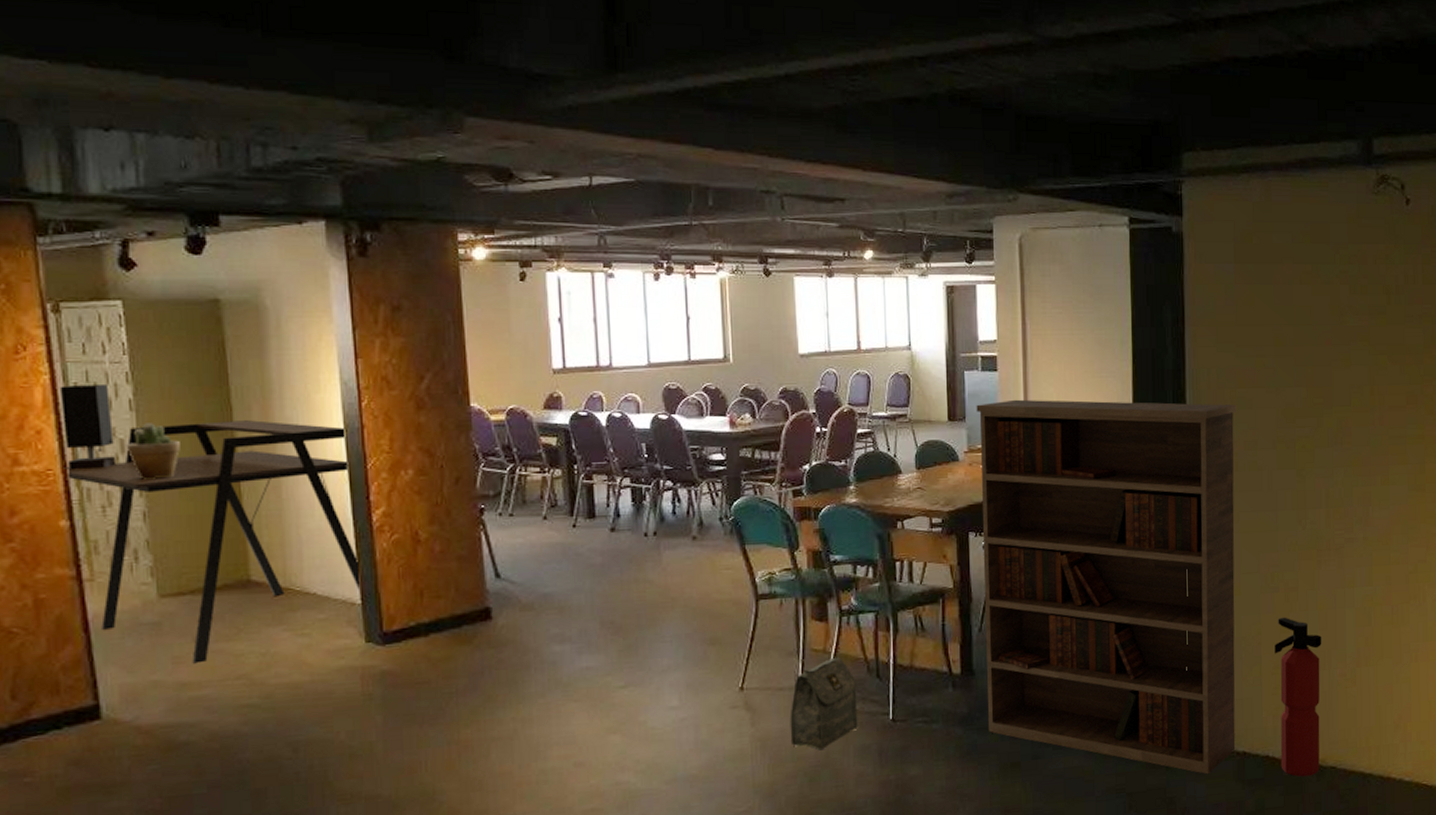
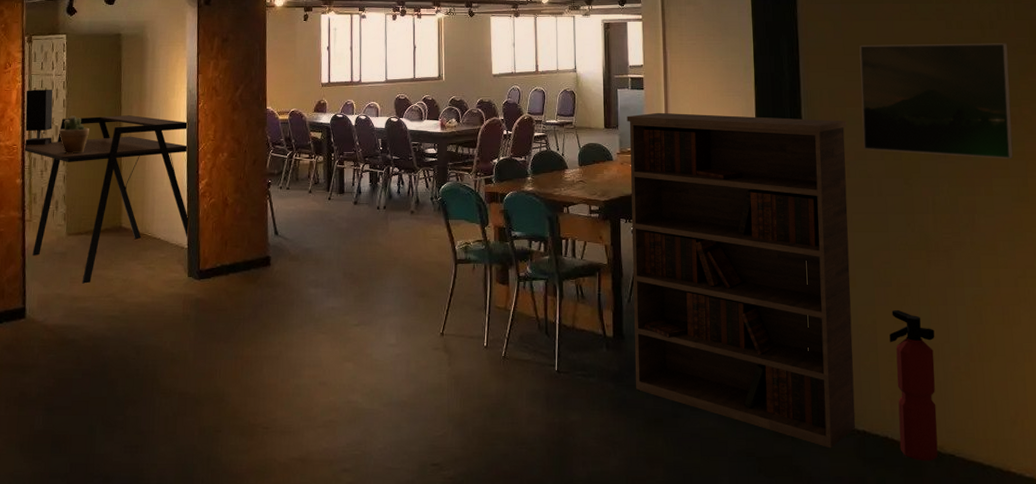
bag: present [790,657,858,751] -> none [477,314,530,391]
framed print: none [1253,311,1414,444] -> present [859,43,1014,159]

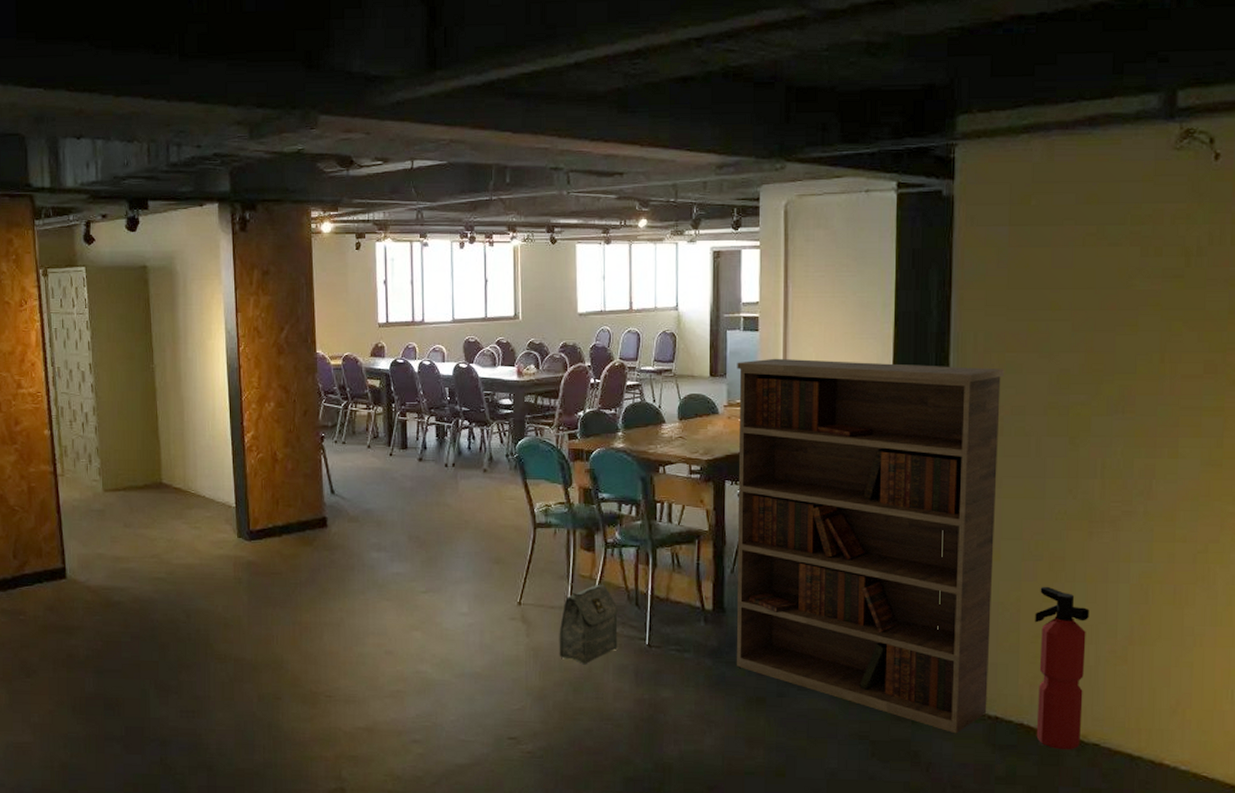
desk: present [22,115,190,284] -> none [47,360,236,543]
table lamp: present [25,90,53,146] -> none [46,330,80,393]
potted plant: present [58,115,89,153] -> none [85,360,119,402]
bag: none [477,314,530,391] -> present [559,584,618,665]
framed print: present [859,43,1014,159] -> none [1022,274,1218,416]

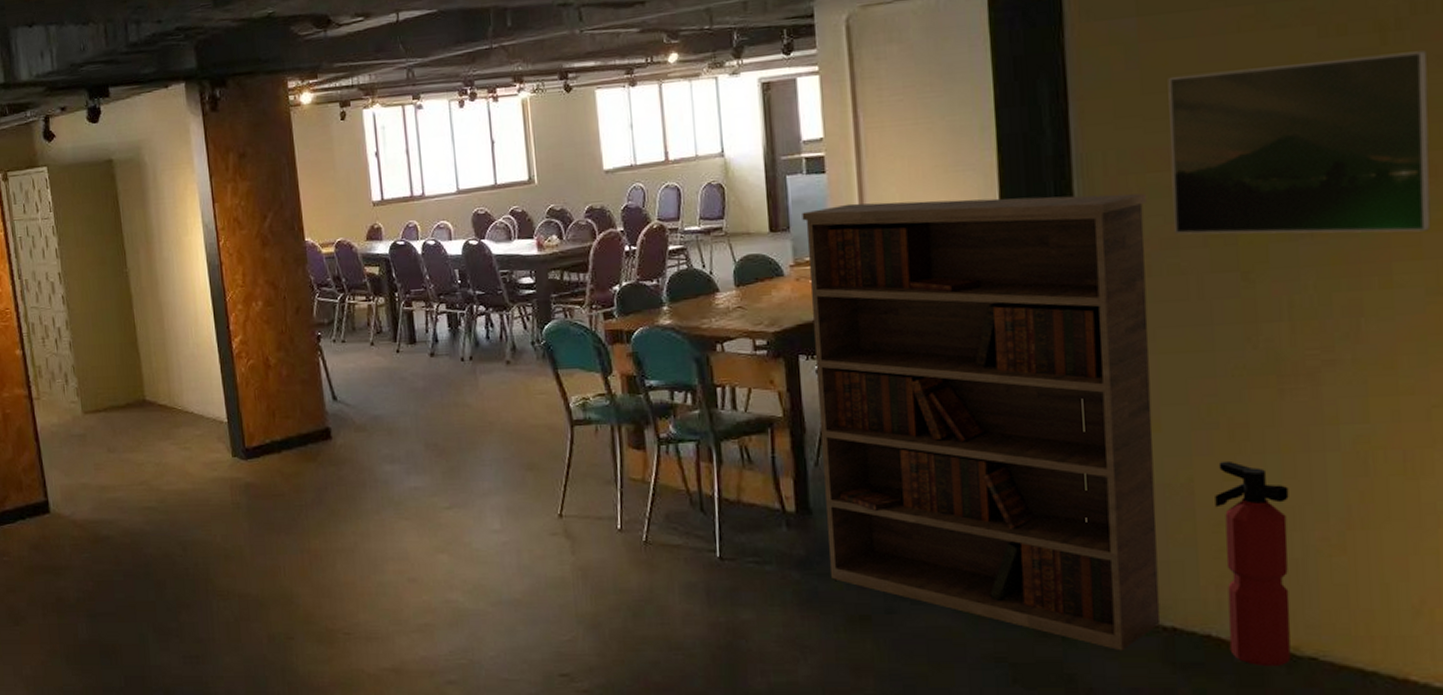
bag: present [559,584,618,665] -> none [610,487,683,585]
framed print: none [1022,274,1218,416] -> present [1168,51,1431,235]

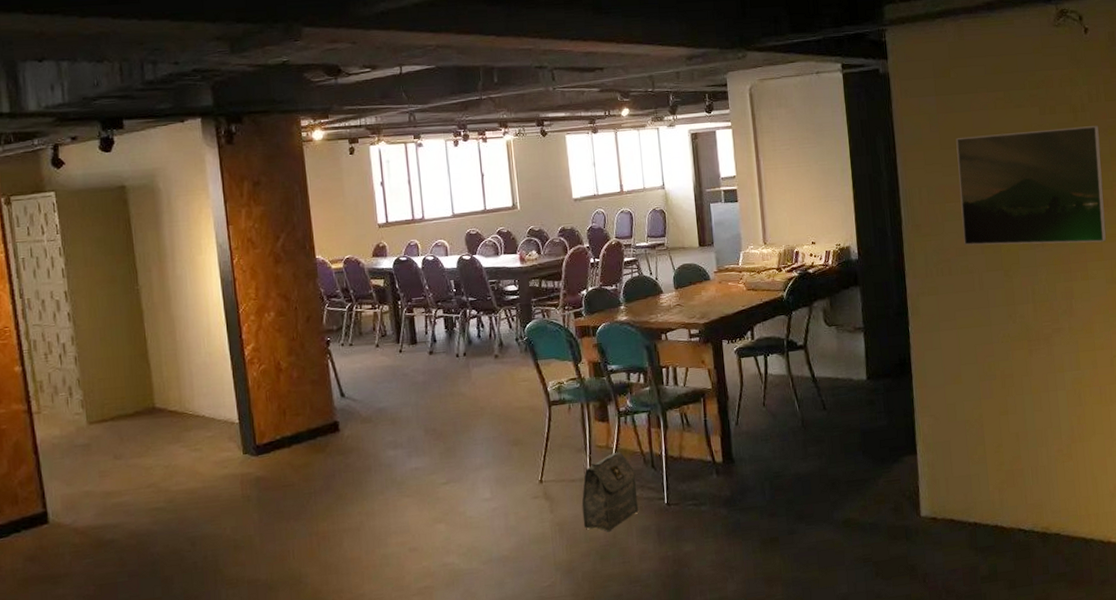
bag: none [610,487,683,585] -> present [581,451,639,532]
bookshelf: present [802,193,1161,651] -> none [722,217,967,544]
fire extinguisher: present [1215,460,1291,667] -> none [995,401,1045,544]

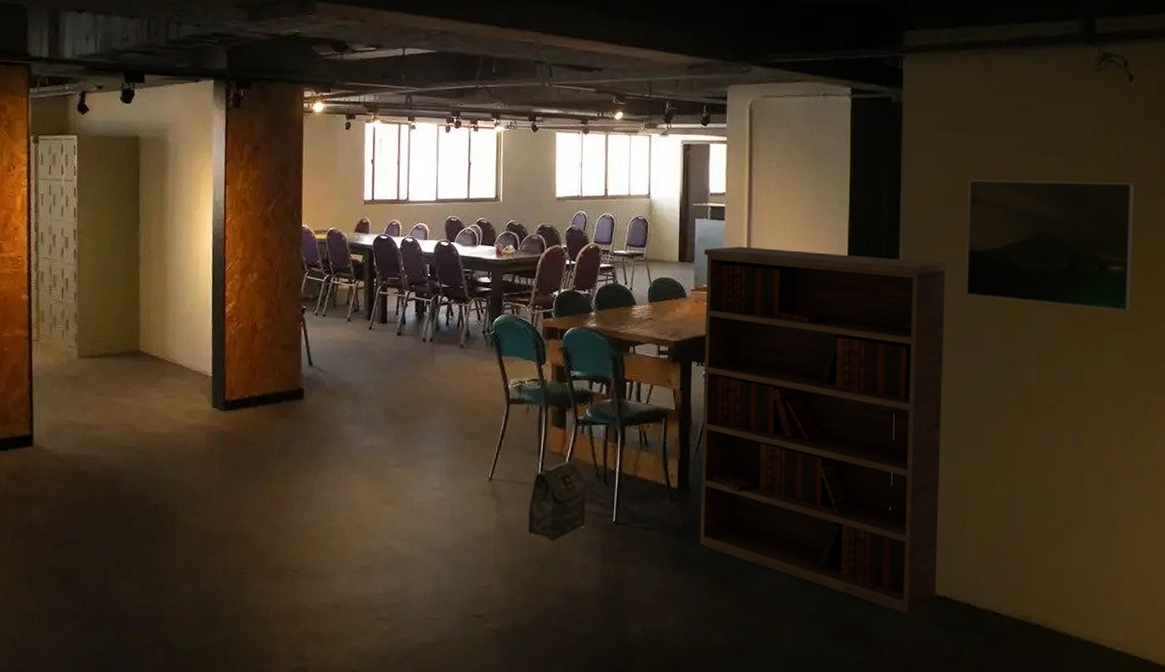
bookshelf: none [722,217,967,544] -> present [700,246,949,614]

